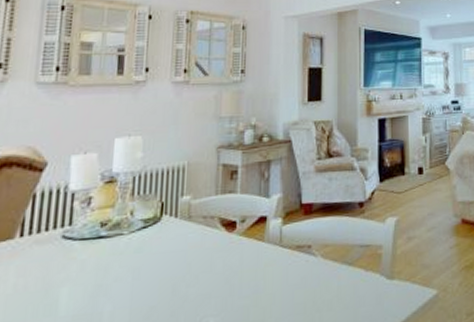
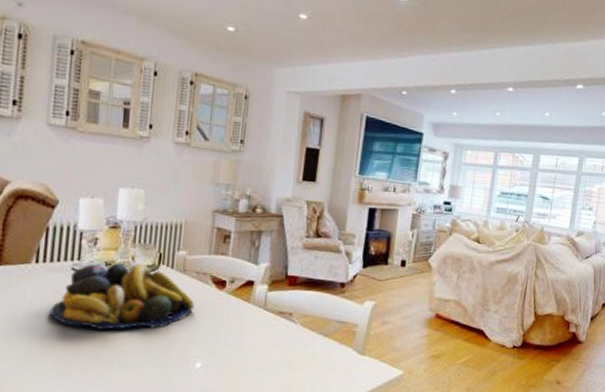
fruit bowl: none [35,217,203,306] -> present [49,263,195,330]

